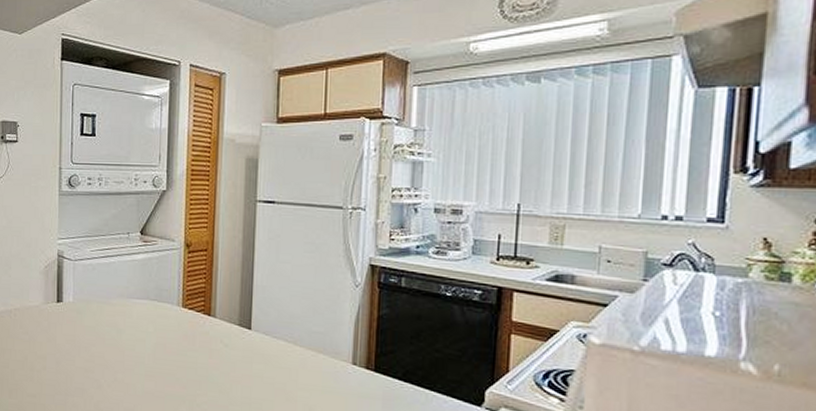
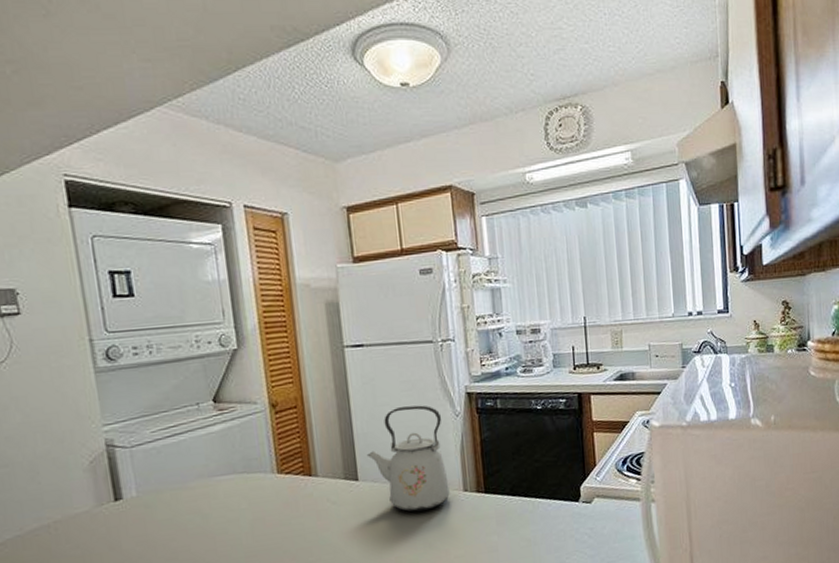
kettle: none [262,267,341,375] -> present [366,405,450,512]

